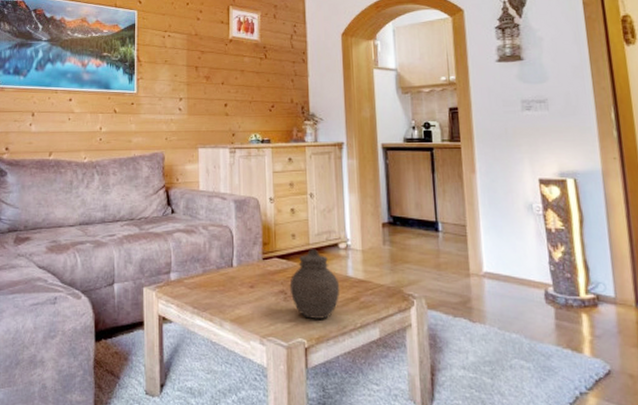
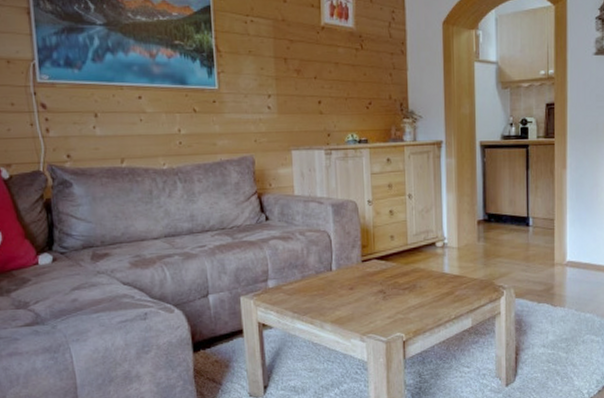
jar: present [289,249,340,319] -> none [388,249,437,314]

